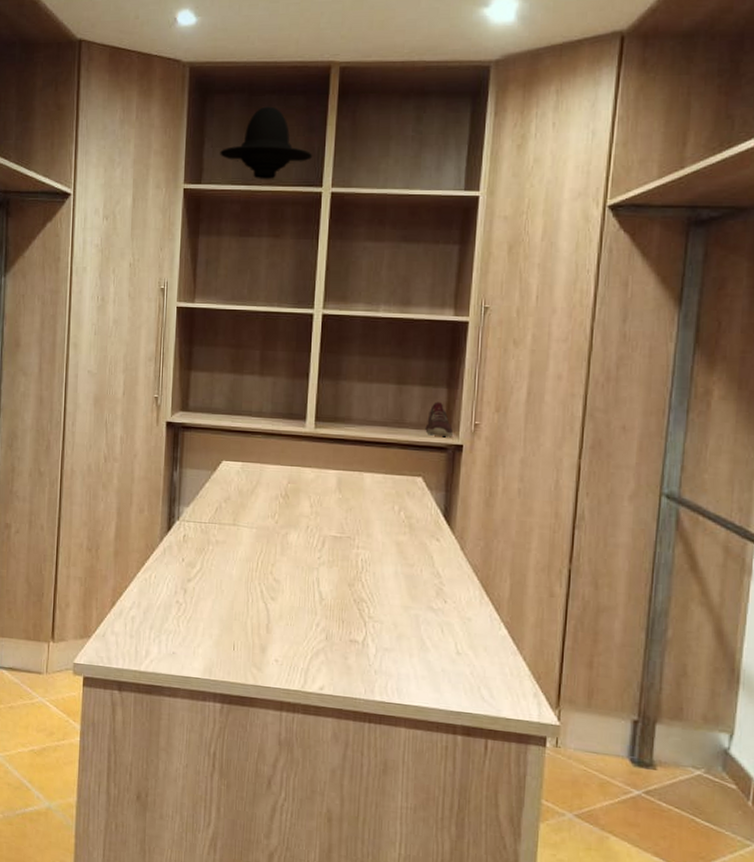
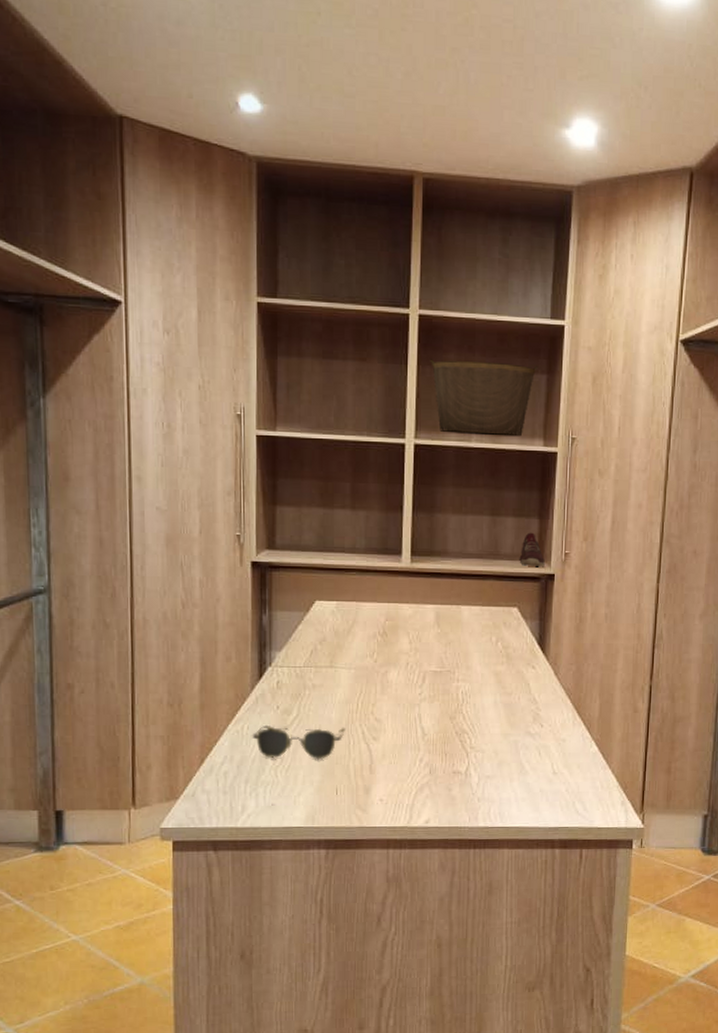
sunglasses: none [159,576,245,614] -> present [253,726,345,760]
hat: present [220,106,313,180] -> none [296,215,398,298]
basket: none [340,233,449,307] -> present [429,359,537,437]

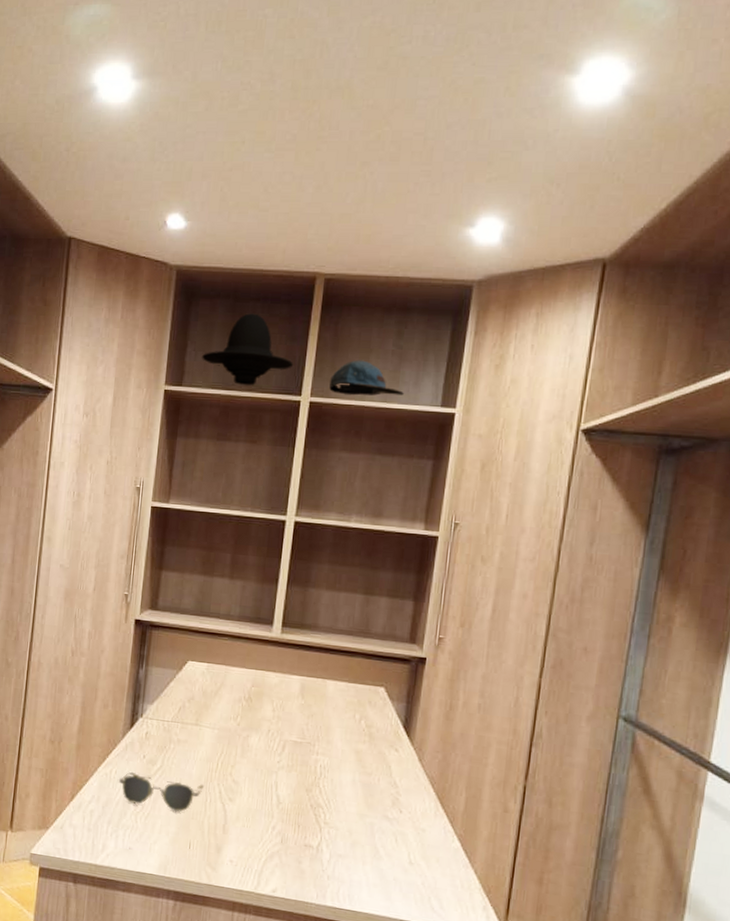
hat: none [296,215,398,298] -> present [202,313,294,386]
basket: present [429,359,537,437] -> none [316,442,424,520]
baseball cap: none [438,269,513,308] -> present [329,360,404,396]
athletic shoe: present [519,532,546,567] -> none [390,614,418,650]

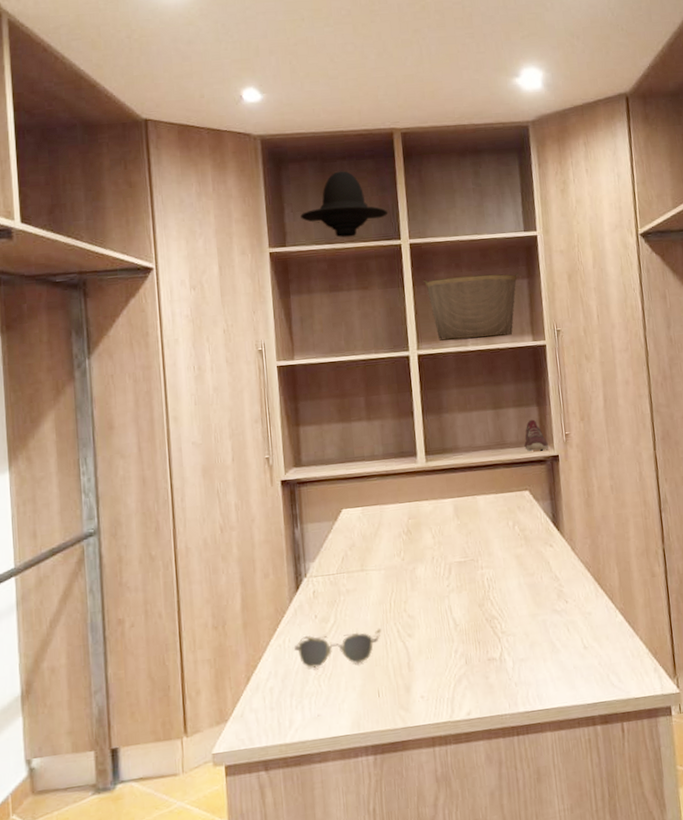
basket: none [316,442,424,520] -> present [423,273,518,342]
baseball cap: present [329,360,404,396] -> none [424,200,491,233]
athletic shoe: none [390,614,418,650] -> present [524,419,550,451]

